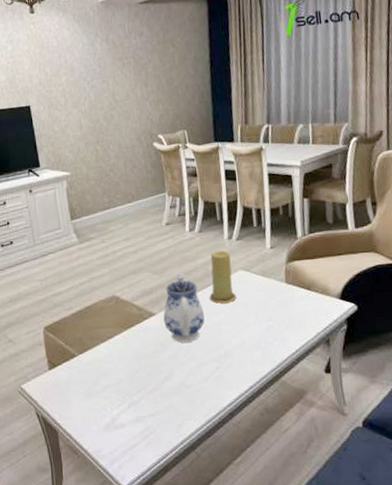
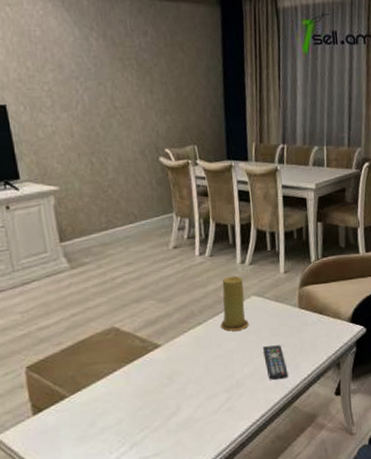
teapot: present [163,272,205,343] -> none [170,299,215,375]
remote control: none [250,318,276,353] -> present [263,345,289,380]

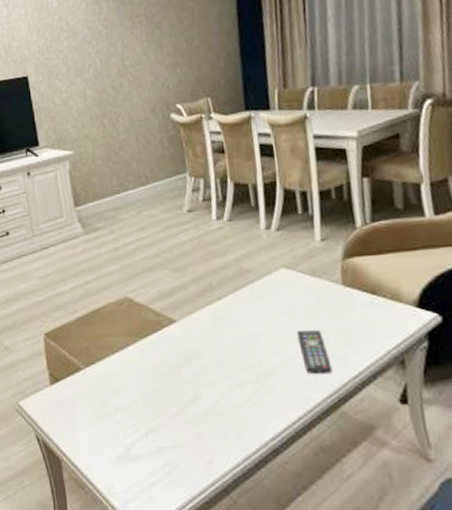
candle: present [220,275,249,331] -> none [243,243,278,309]

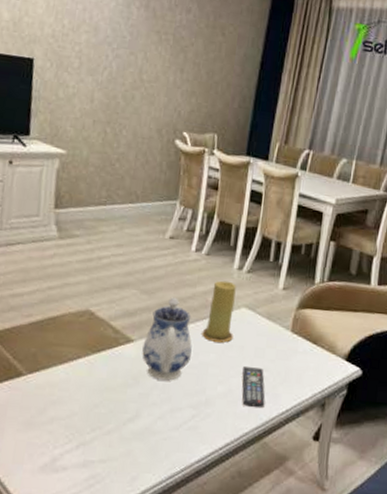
teapot: none [186,270,238,357] -> present [142,297,192,381]
candle: none [243,243,278,309] -> present [202,280,236,343]

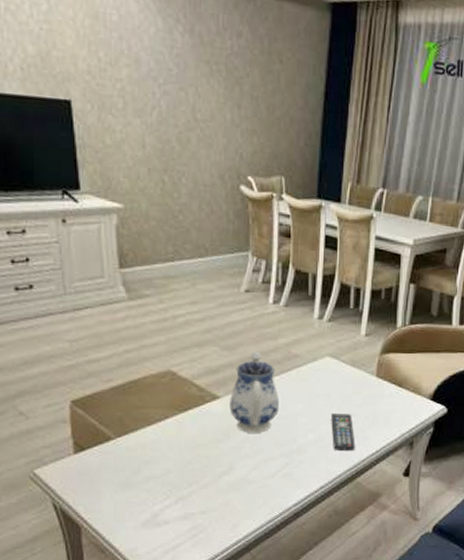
candle: present [202,280,236,343] -> none [288,331,319,392]

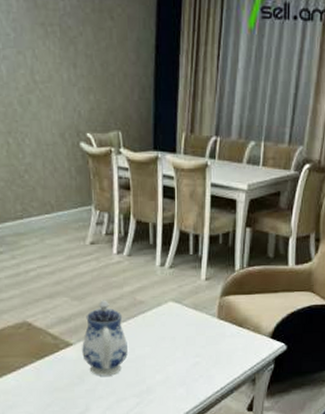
remote control: present [331,412,355,452] -> none [177,354,201,390]

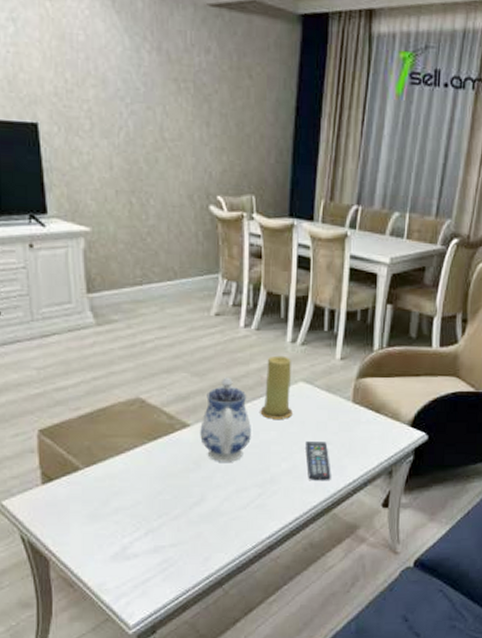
candle: none [135,278,164,336] -> present [260,355,293,419]
remote control: none [177,354,201,390] -> present [306,440,331,481]

